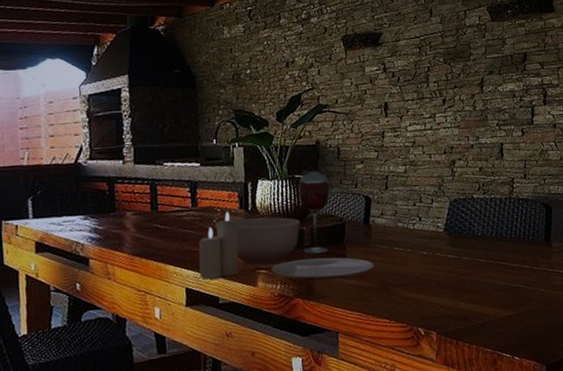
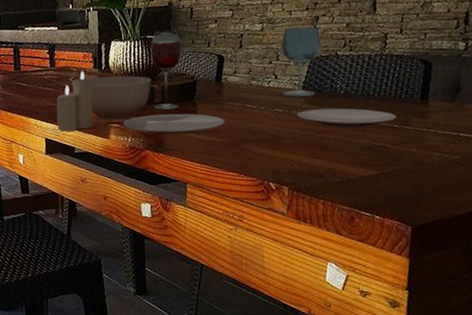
wine glass: none [422,170,460,240] -> present [279,26,322,97]
plate: none [440,250,526,270] -> present [296,108,396,128]

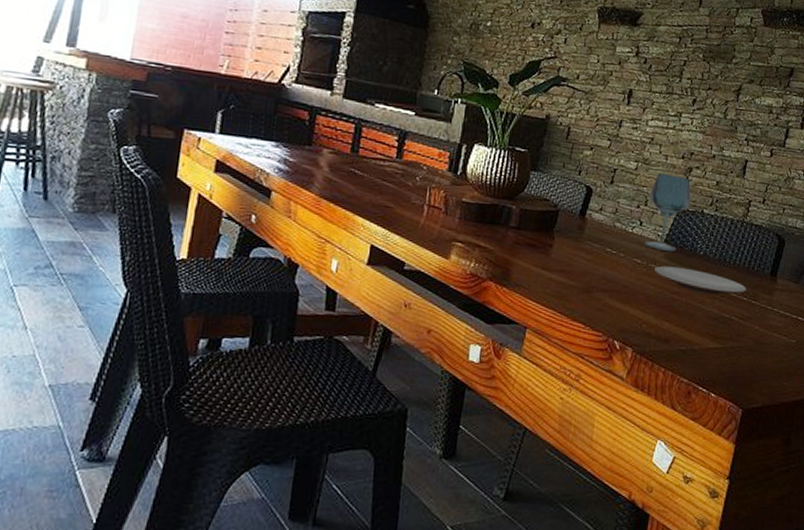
candle: present [56,71,93,132] -> none [388,171,444,243]
bowl: present [90,75,152,120] -> none [434,181,511,239]
plate: present [122,113,226,135] -> none [468,239,582,270]
wineglass: present [150,30,182,110] -> none [506,144,552,239]

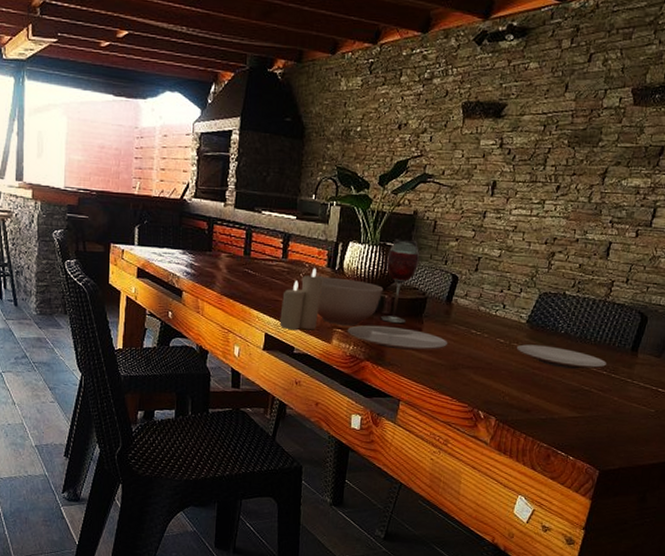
candle: none [388,171,444,243] -> present [279,268,324,330]
bowl: none [434,181,511,239] -> present [317,277,384,326]
plate: none [468,239,582,270] -> present [347,325,448,351]
wineglass: none [506,144,552,239] -> present [380,239,420,324]
wine glass: present [644,172,691,252] -> none [507,258,554,332]

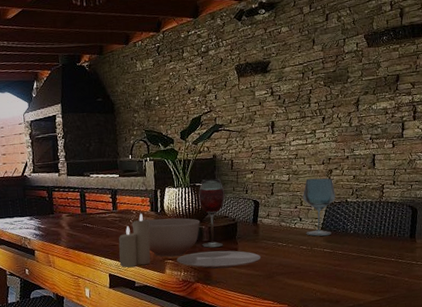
wine glass: none [507,258,554,332] -> present [303,178,336,236]
plate: present [516,344,606,369] -> none [317,245,393,262]

